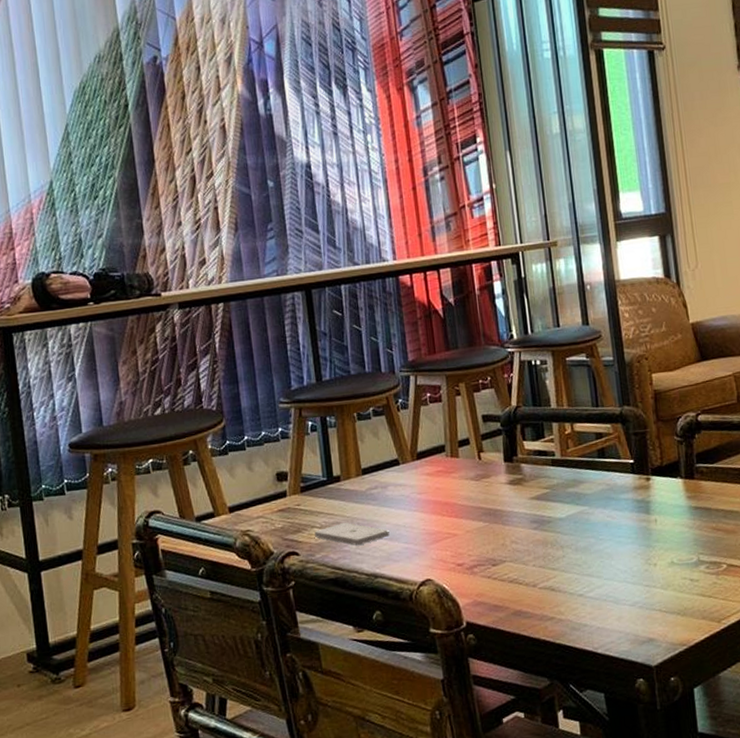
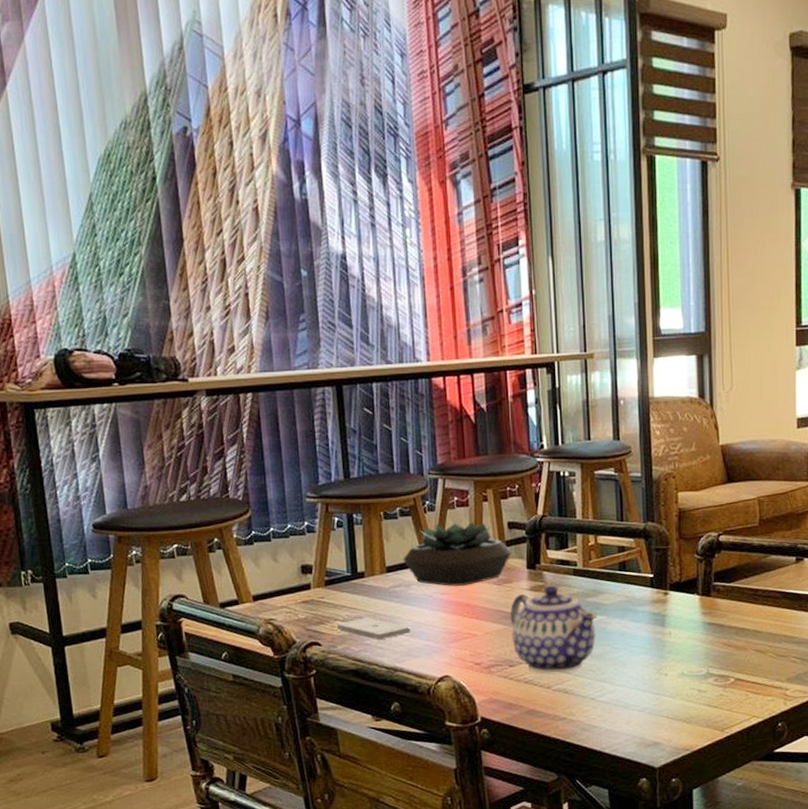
succulent plant: none [378,416,488,485] -> present [403,521,511,586]
teapot: none [490,477,580,571] -> present [510,585,597,674]

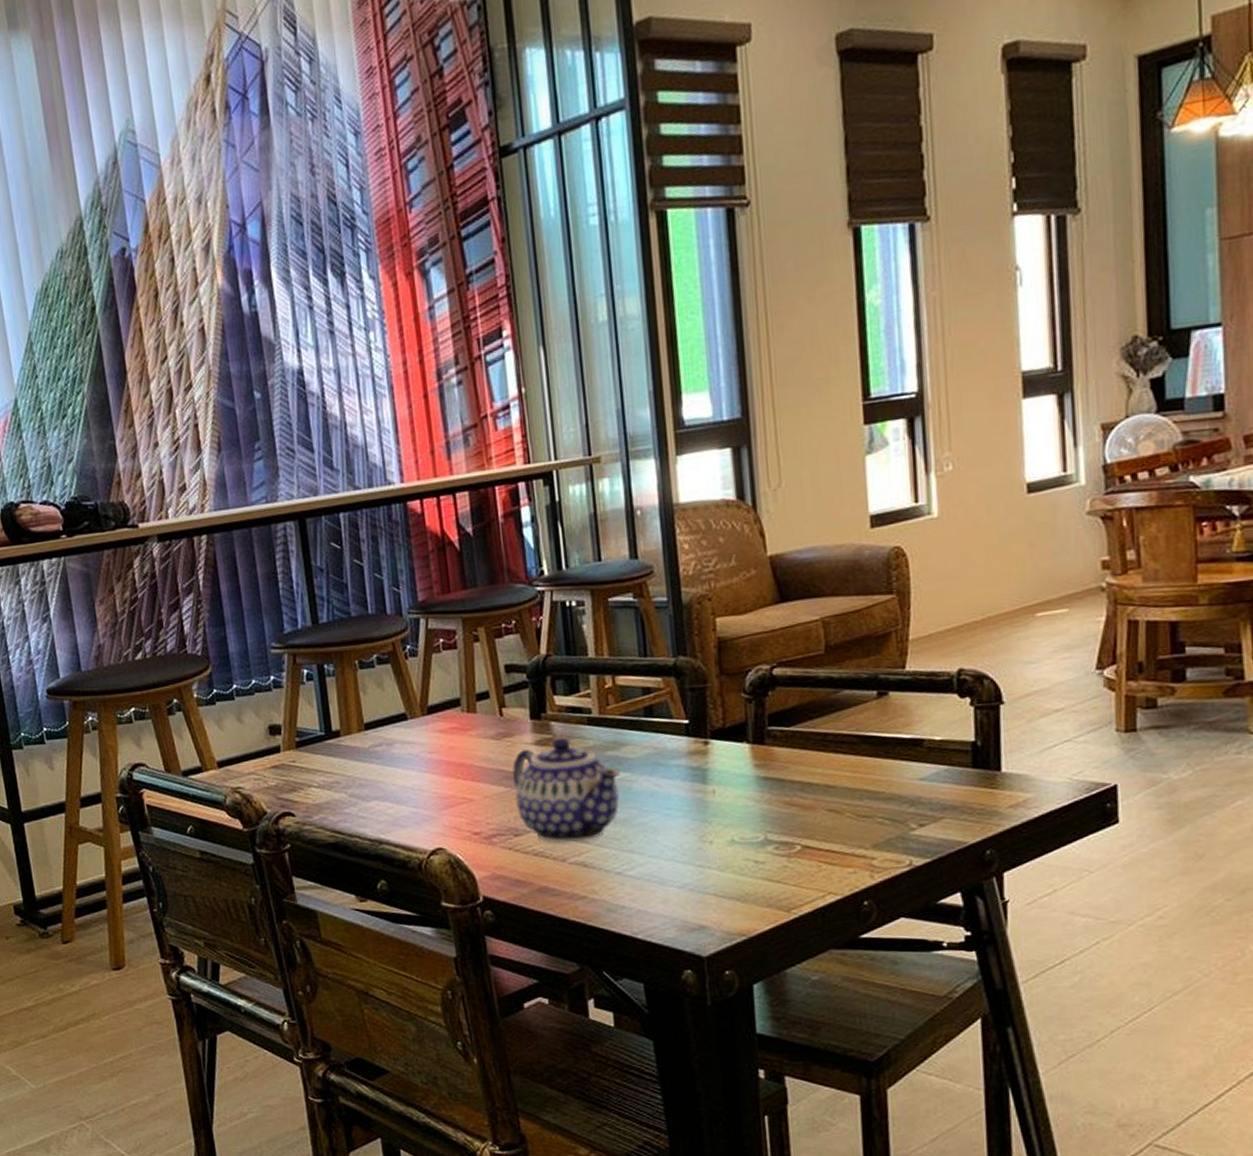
smartphone: present [337,618,411,640] -> none [312,783,396,809]
succulent plant: present [403,521,511,586] -> none [383,665,511,743]

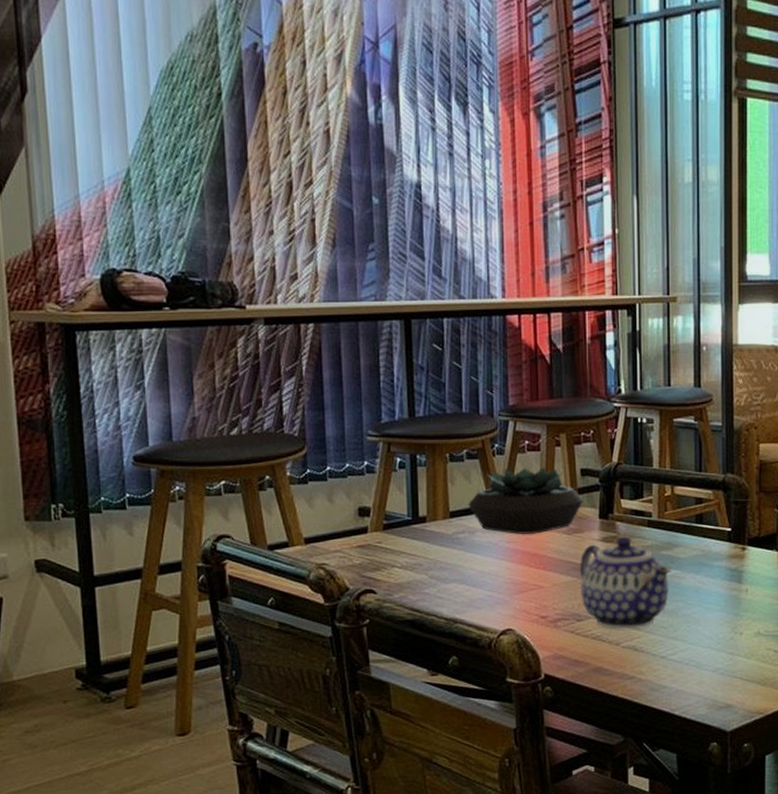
succulent plant: none [383,665,511,743] -> present [468,466,583,534]

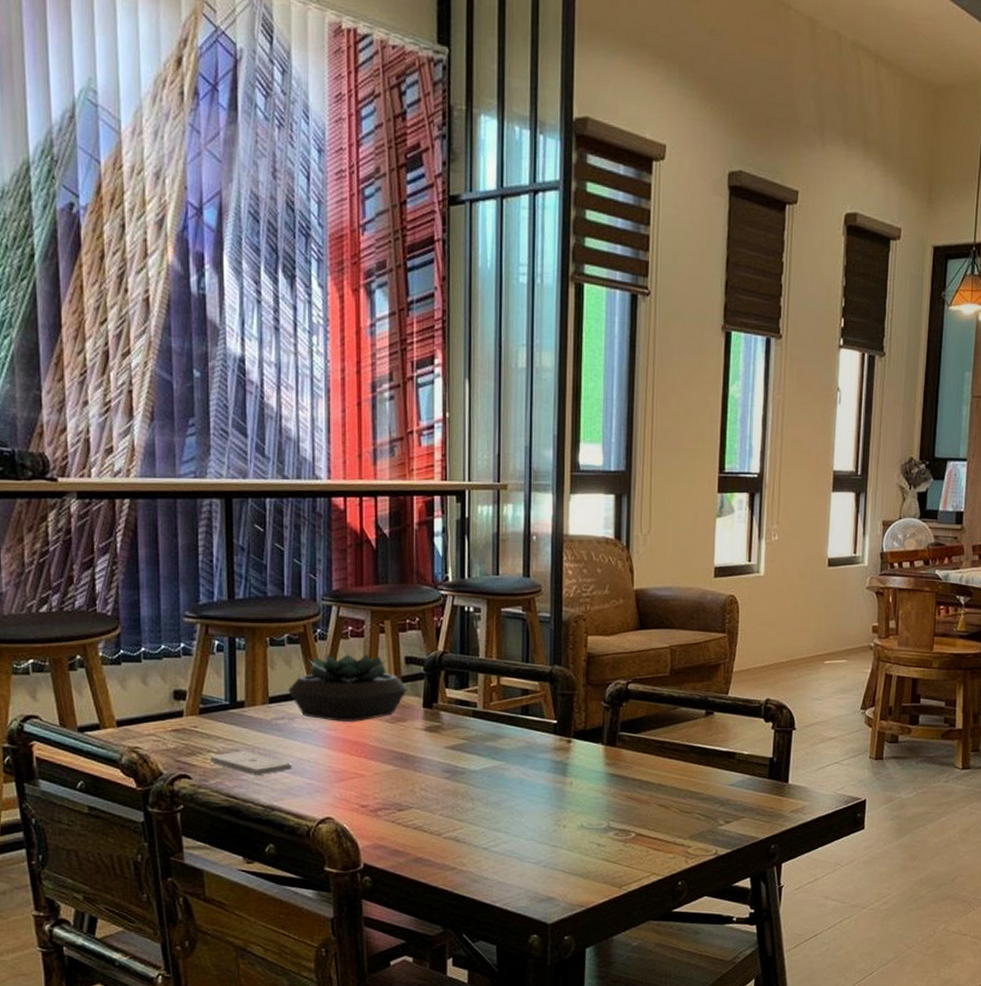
smartphone: none [395,565,473,590] -> present [211,751,292,776]
teapot: present [580,536,671,629] -> none [402,726,495,820]

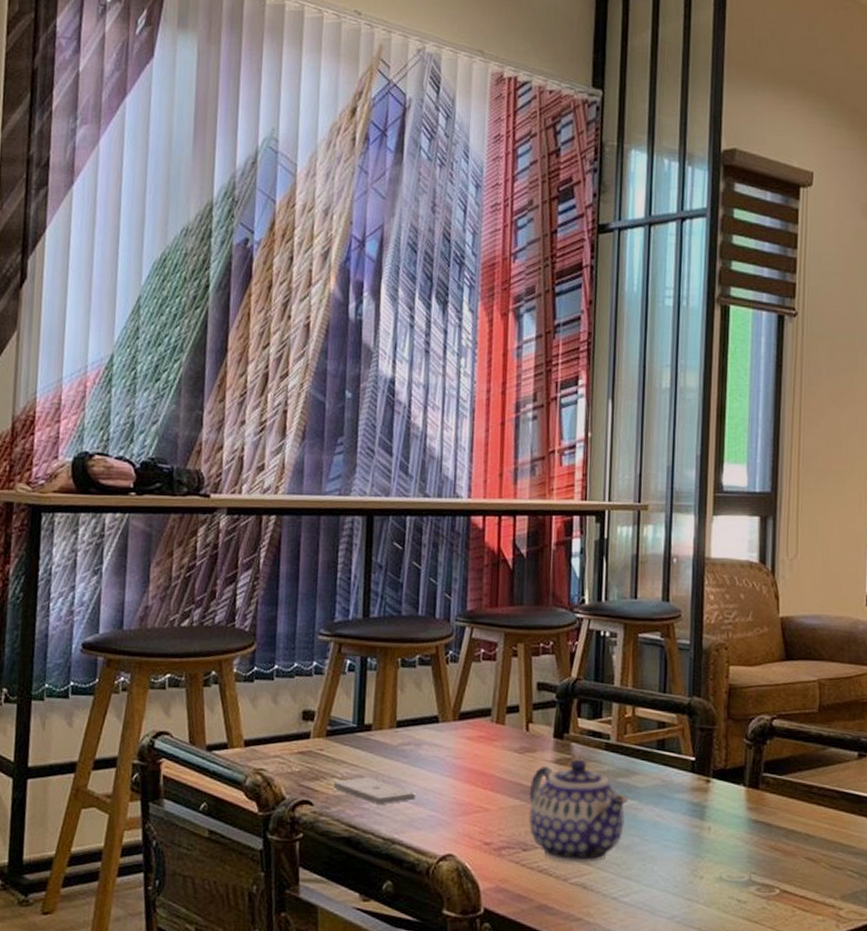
succulent plant: present [288,653,407,722] -> none [416,677,538,751]
teapot: none [402,726,495,820] -> present [529,759,628,864]

